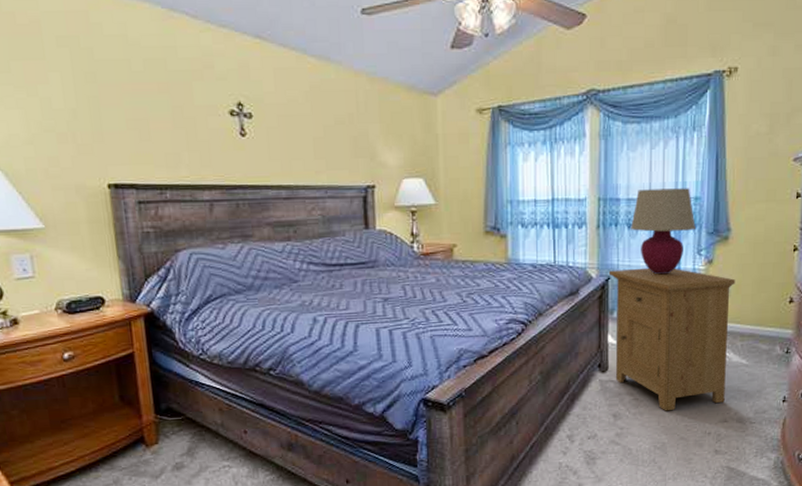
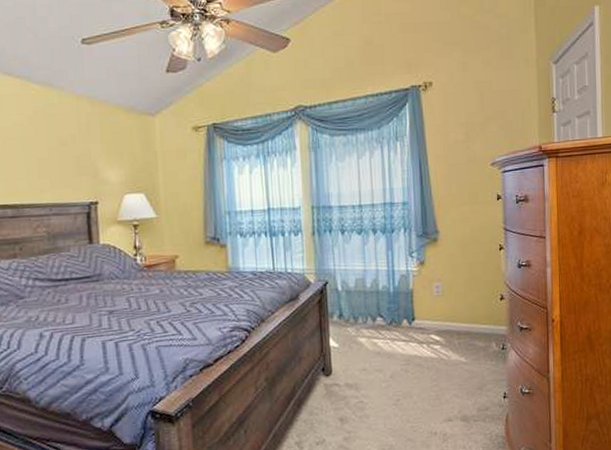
nightstand: present [608,267,736,411] -> none [326,270,448,413]
table lamp: present [631,188,696,275] -> none [344,194,406,278]

